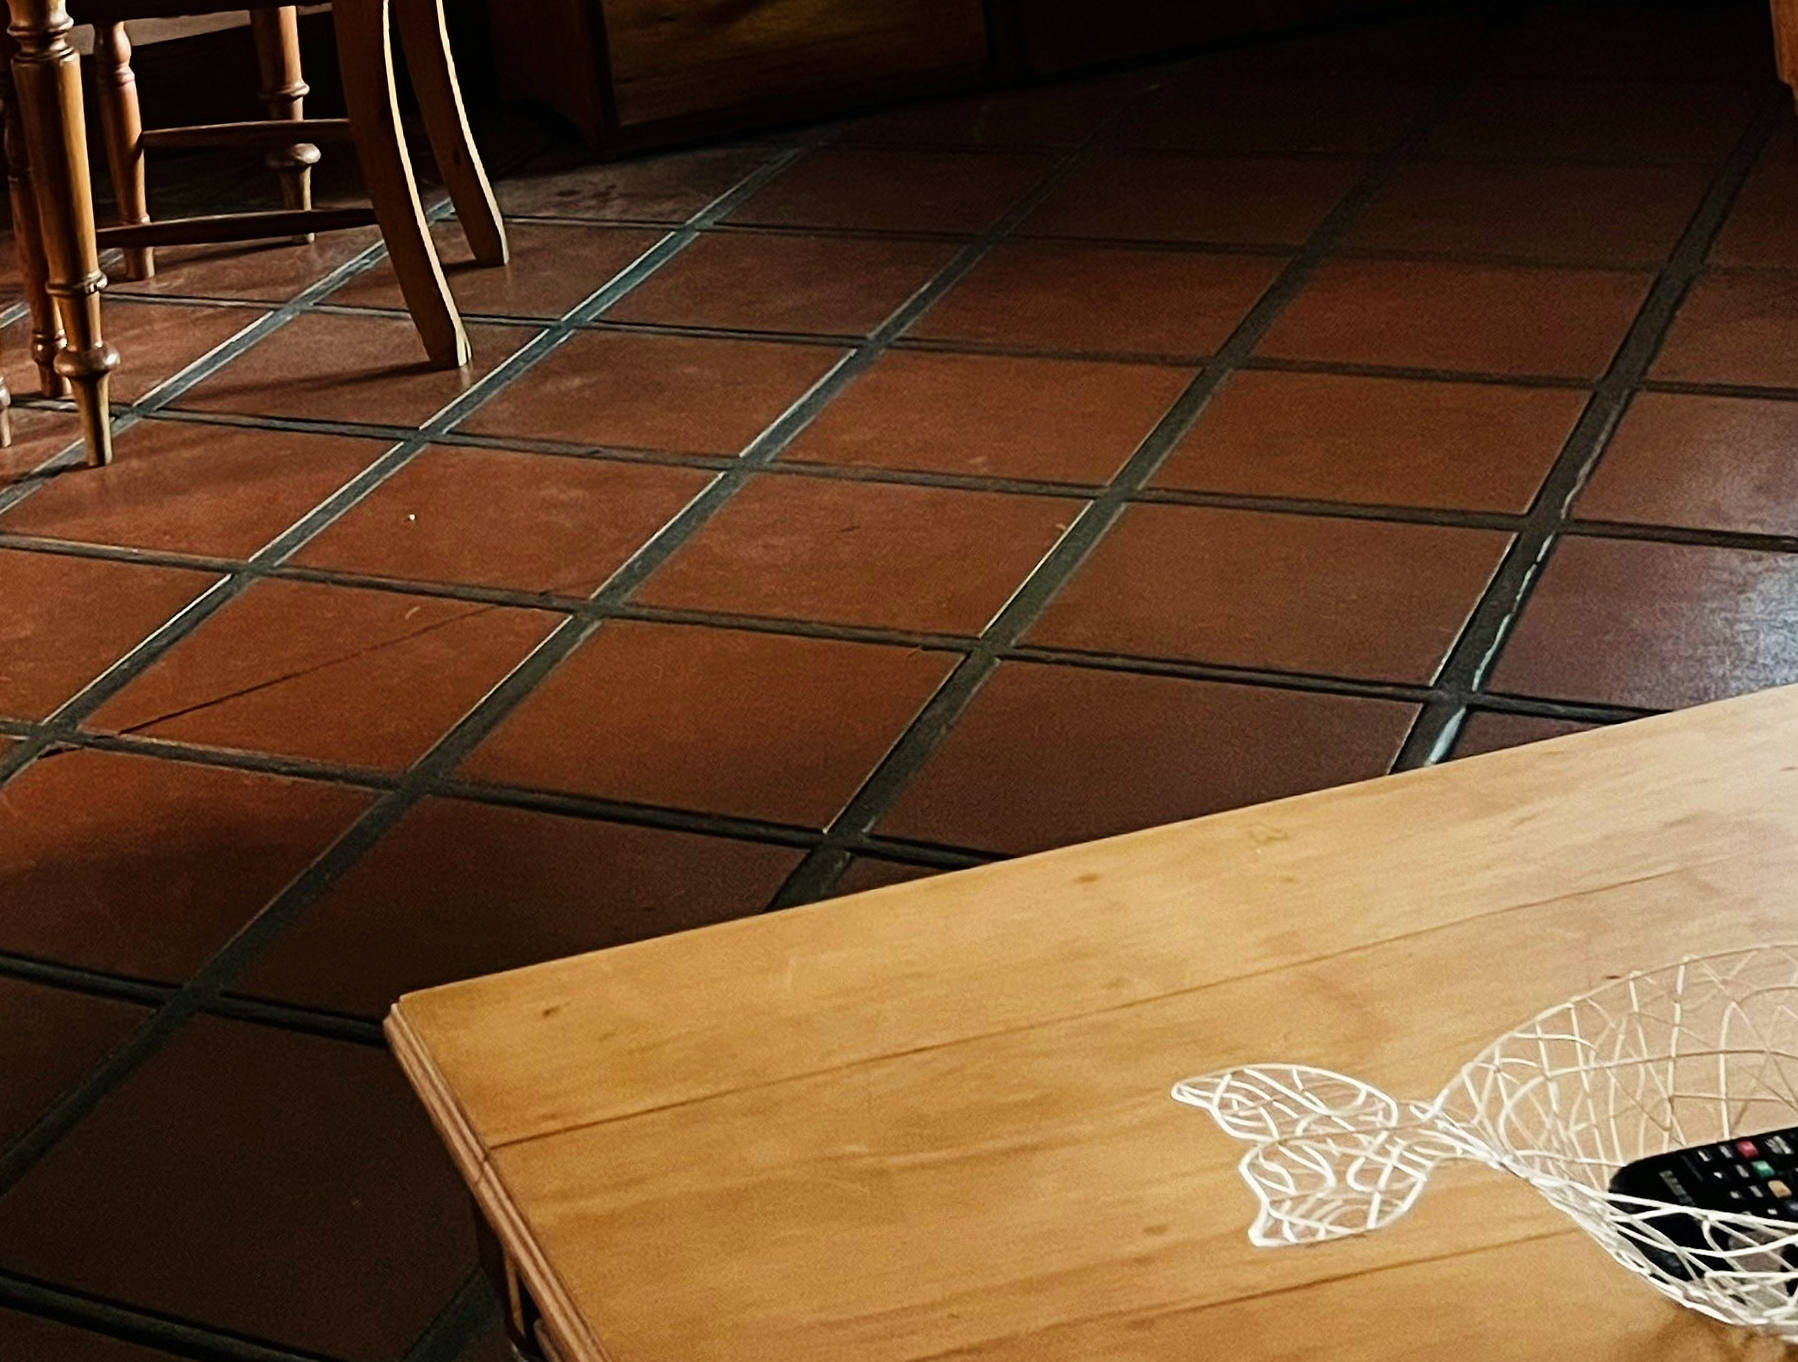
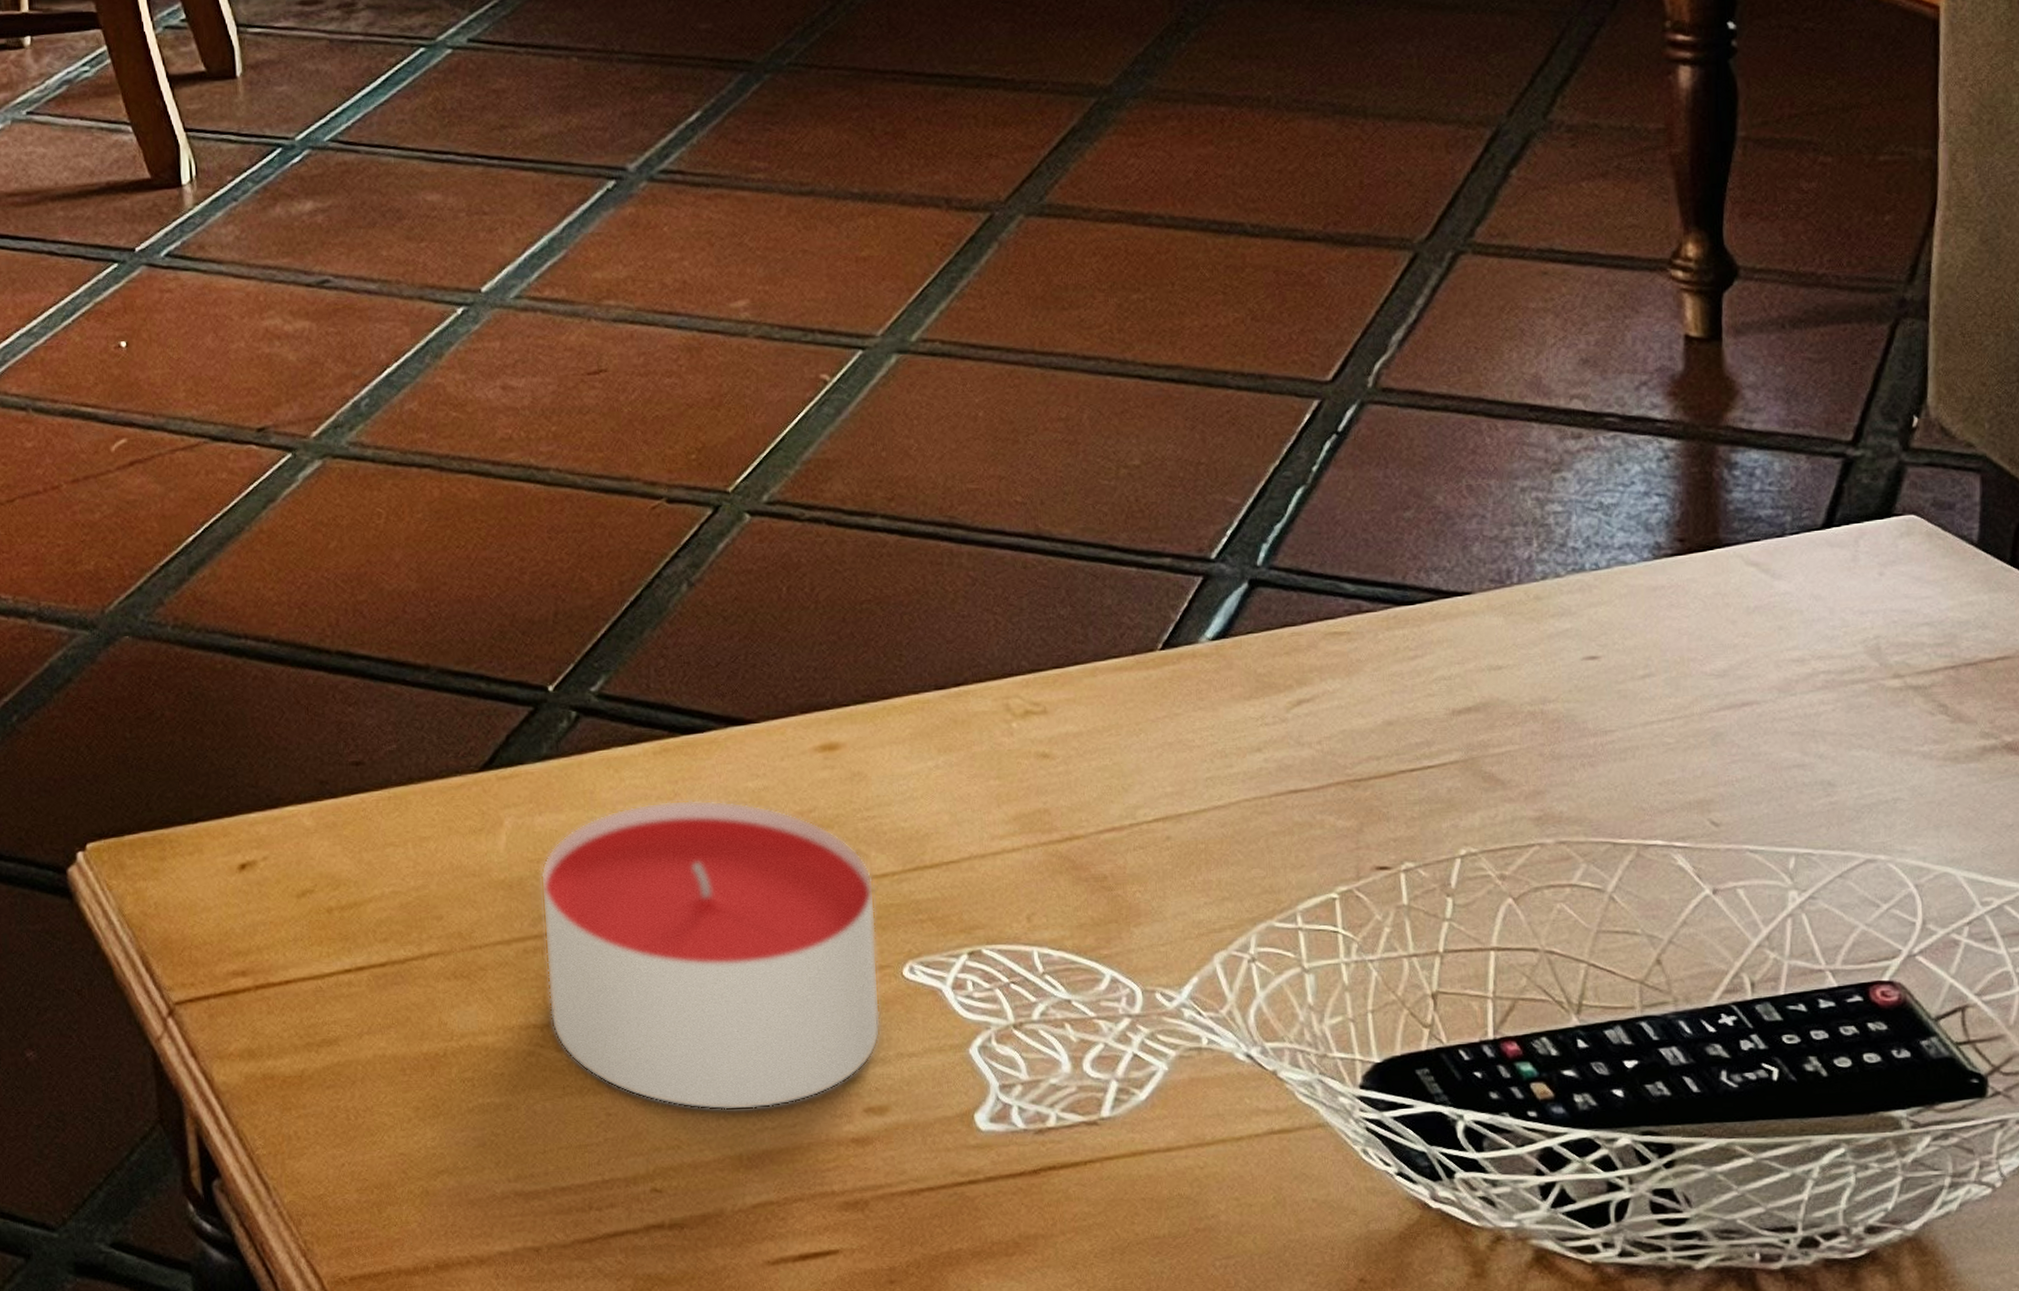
candle: none [826,933,1155,1235] -> present [540,799,881,1111]

